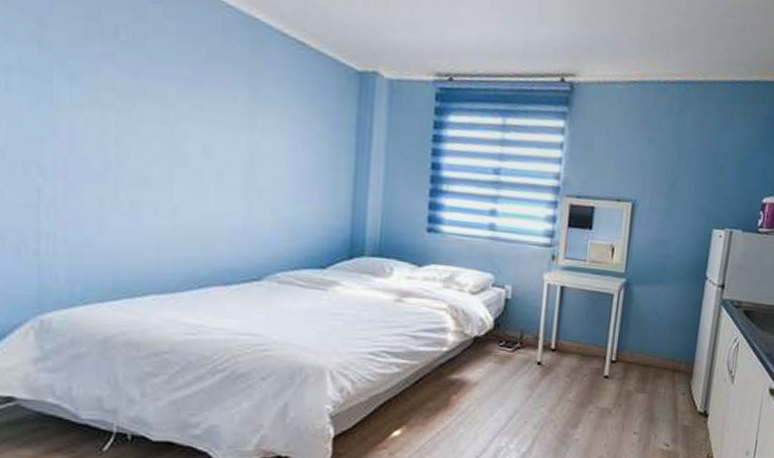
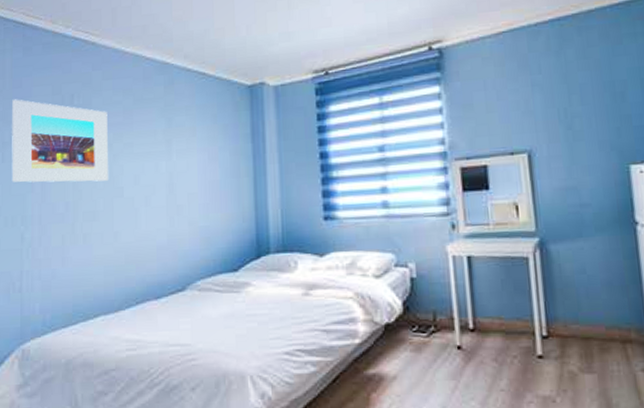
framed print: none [21,10,169,144] -> present [11,99,109,183]

